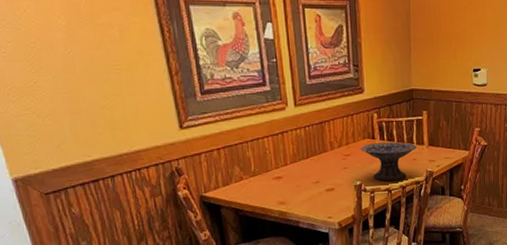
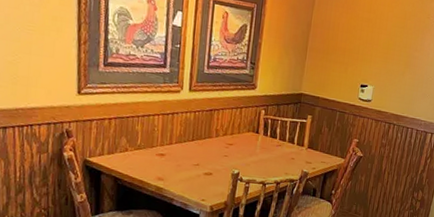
decorative bowl: present [360,141,417,181] -> none [243,137,297,176]

